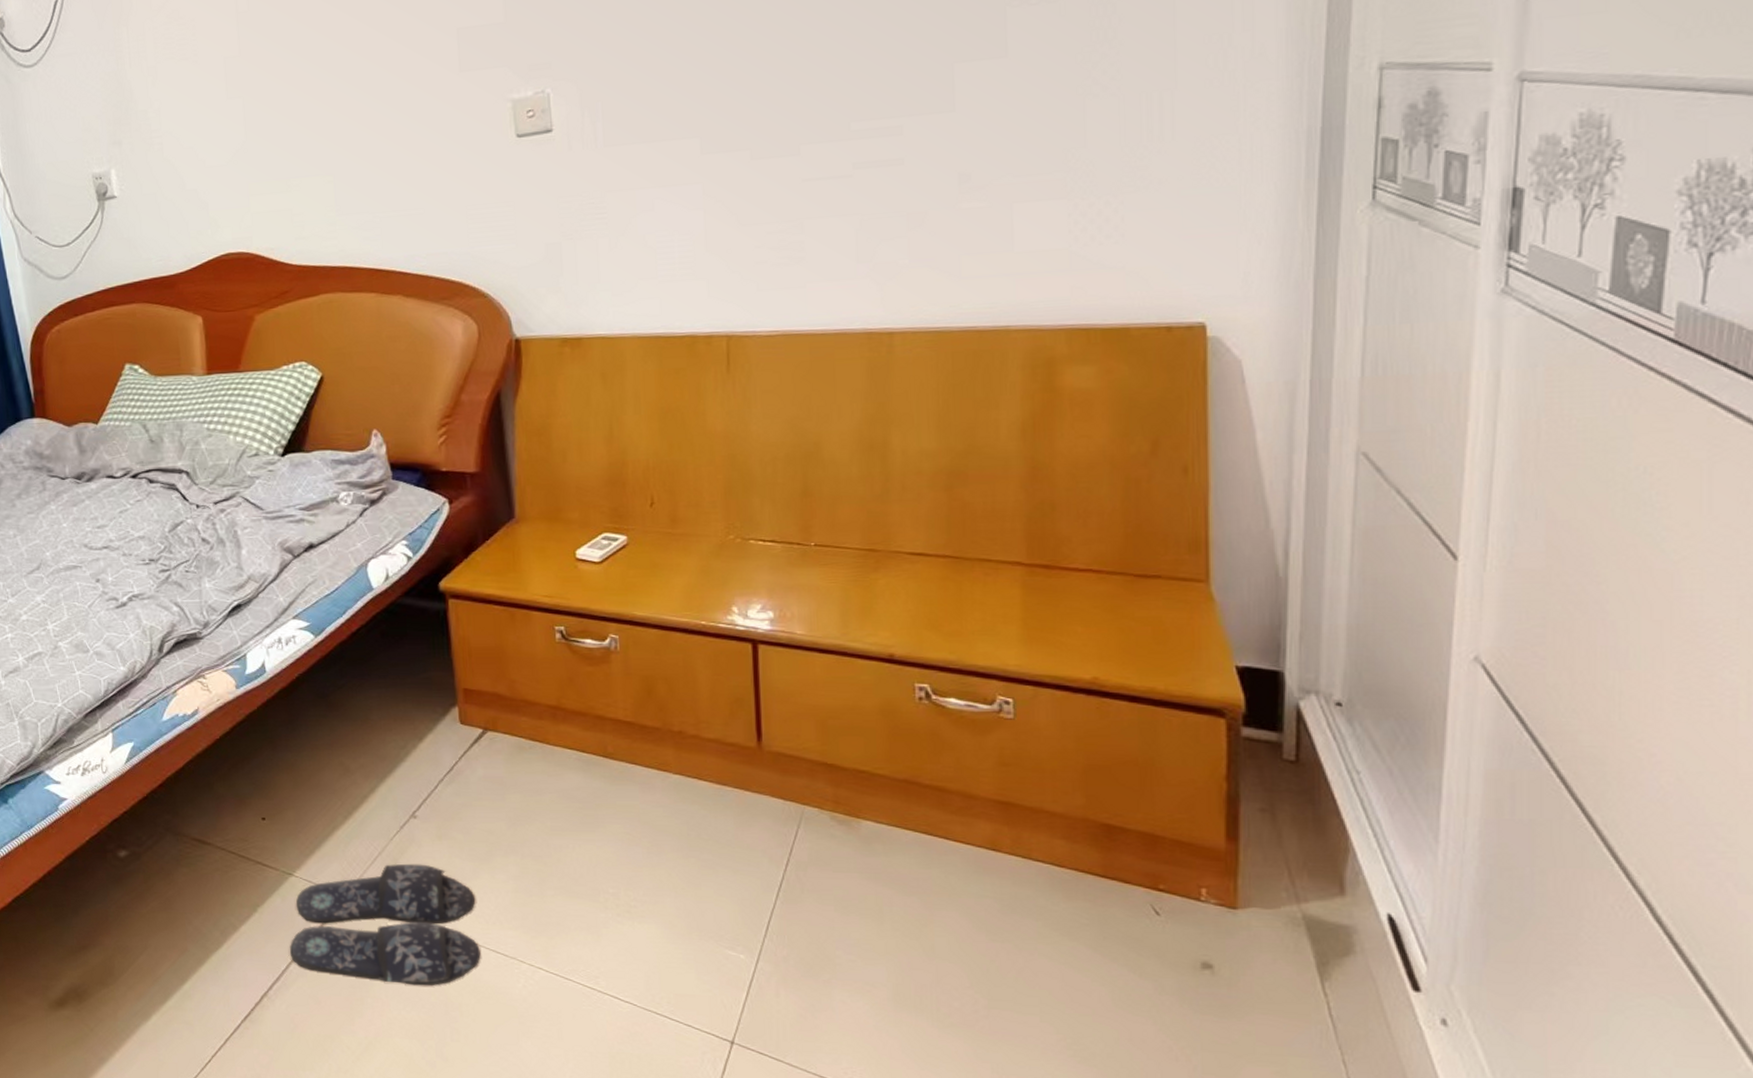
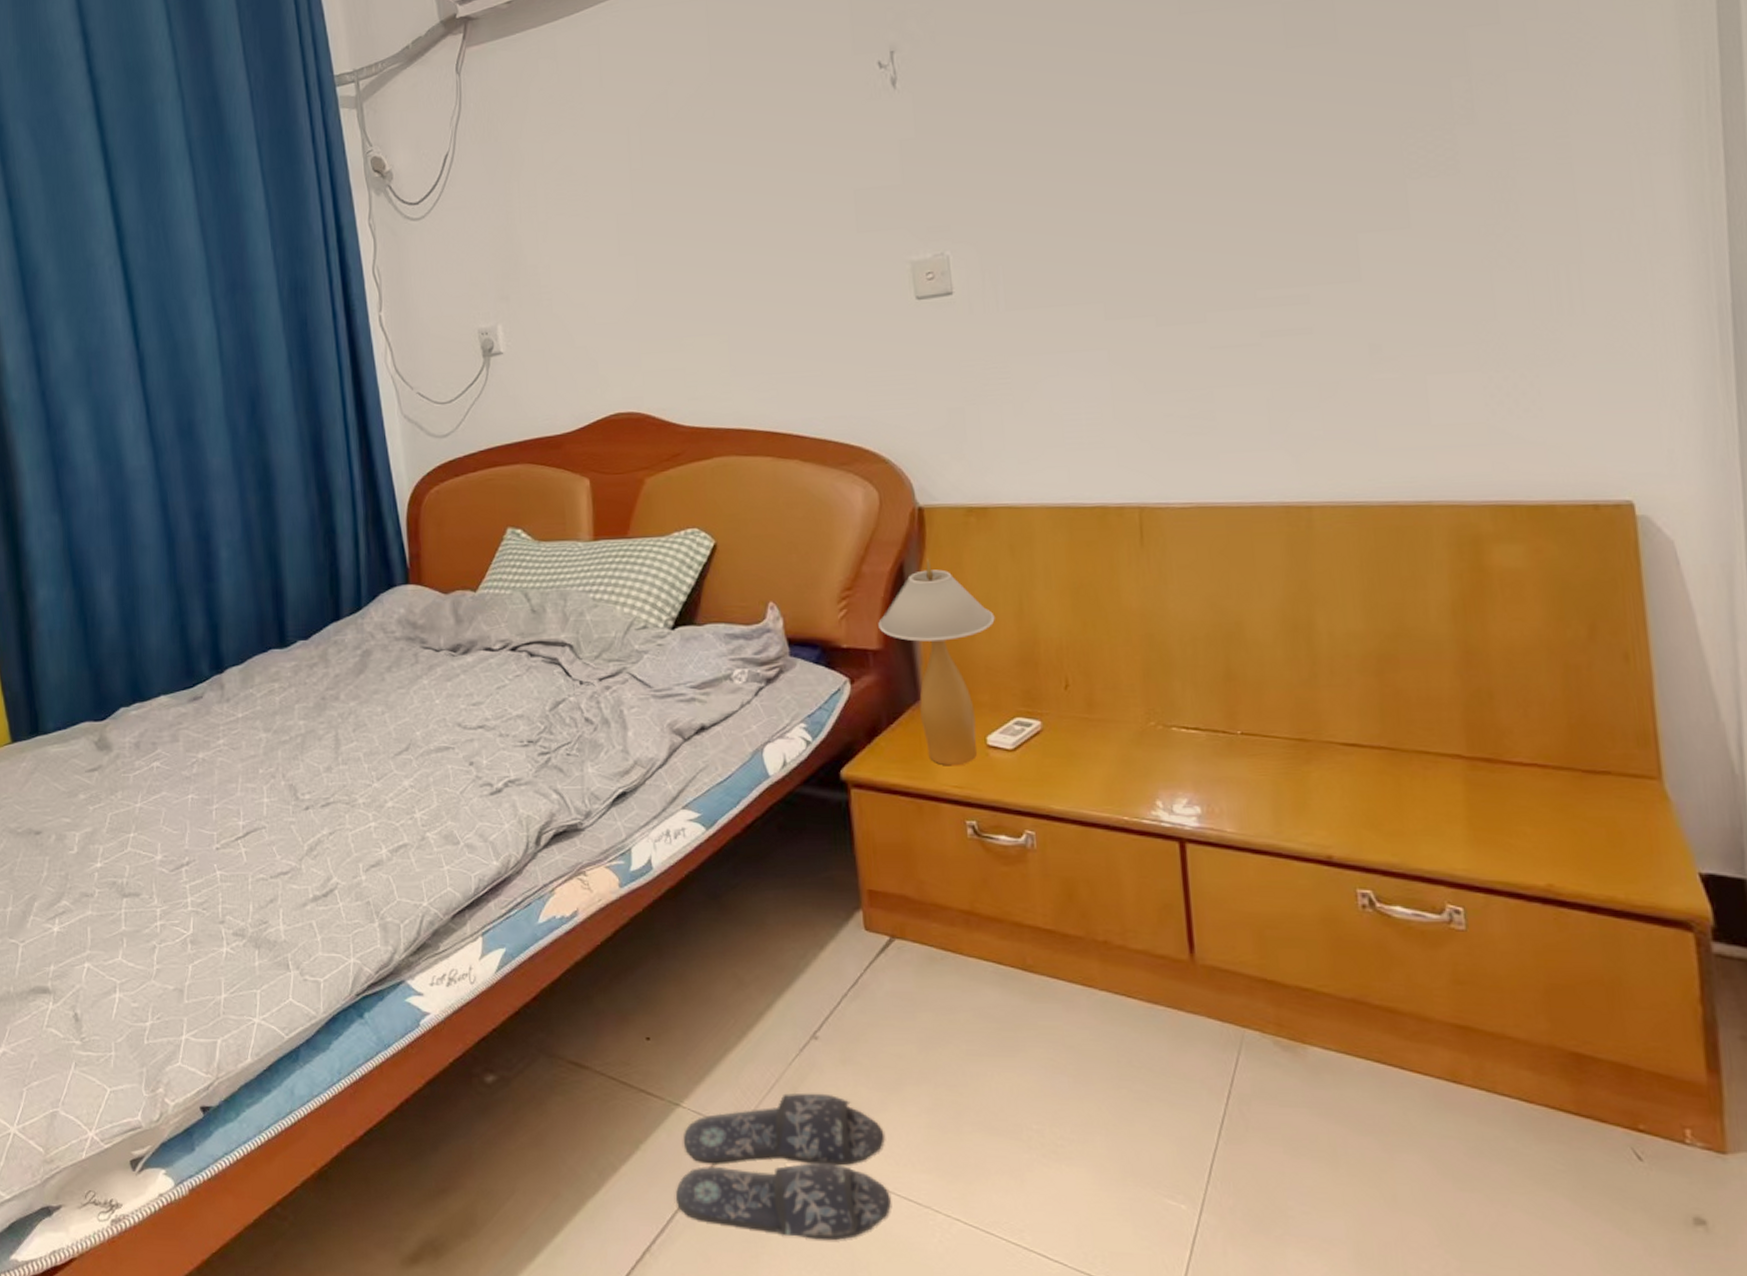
table lamp: none [476,387,586,578] -> present [878,558,995,766]

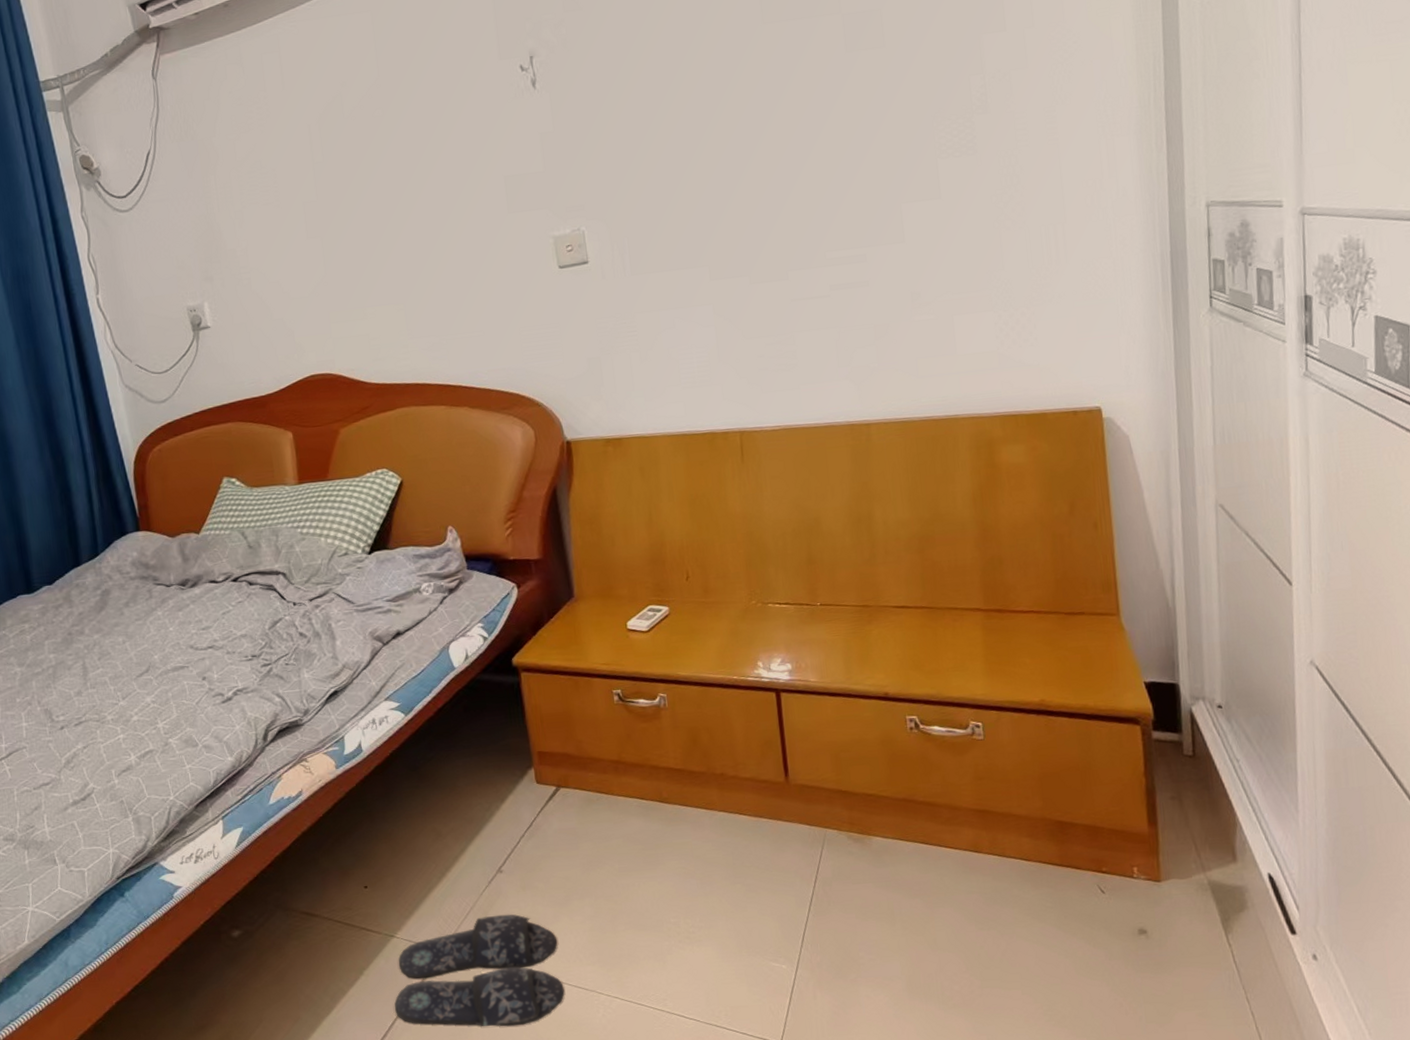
table lamp: present [878,558,995,766] -> none [538,482,631,648]

